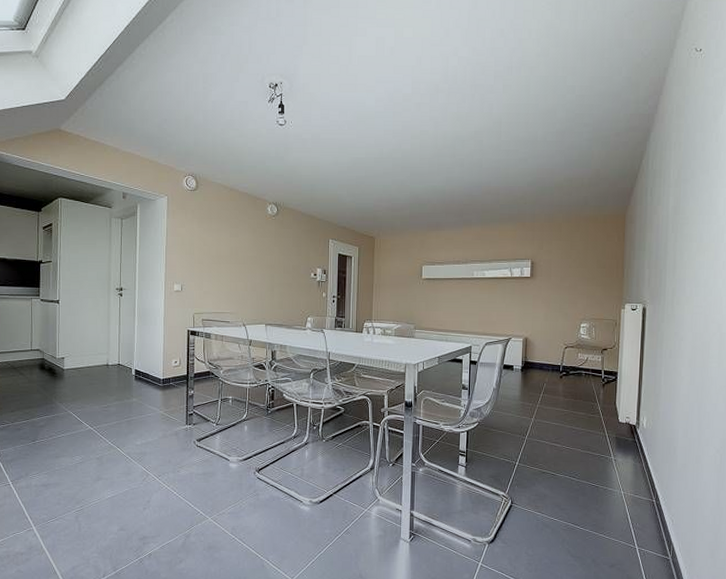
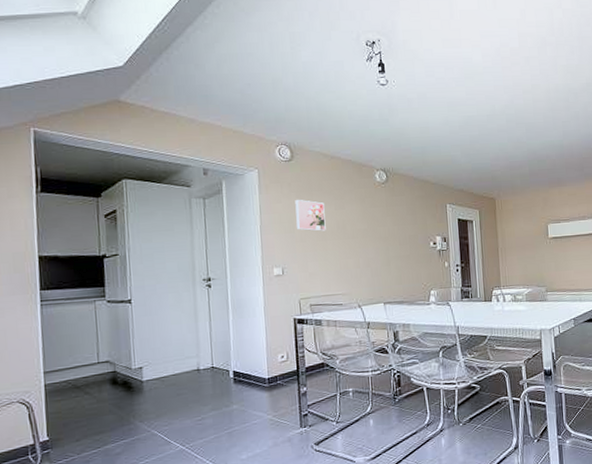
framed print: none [196,225,221,255] -> present [295,199,326,231]

